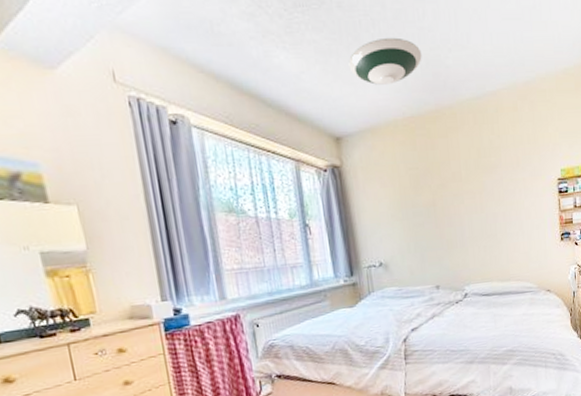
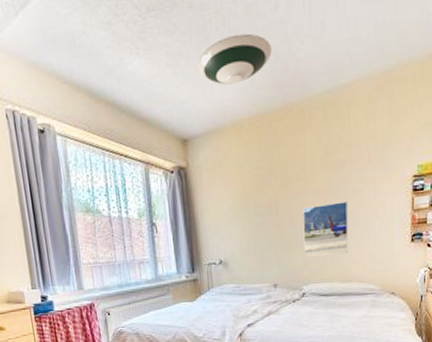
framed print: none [460,202,506,257] -> present [302,201,349,257]

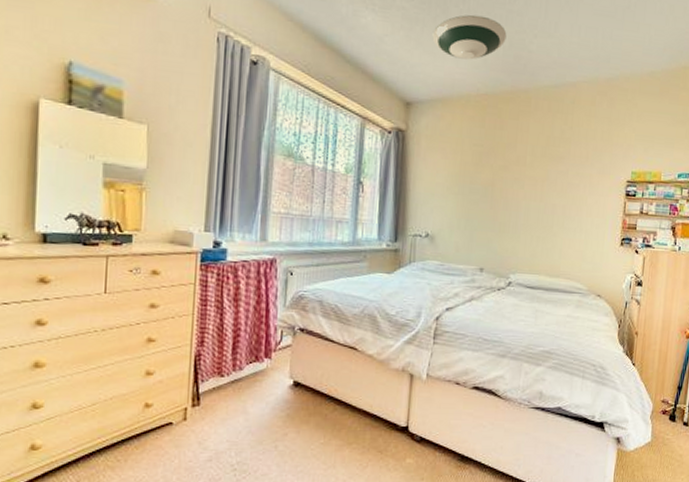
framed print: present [302,201,349,257] -> none [514,193,564,247]

